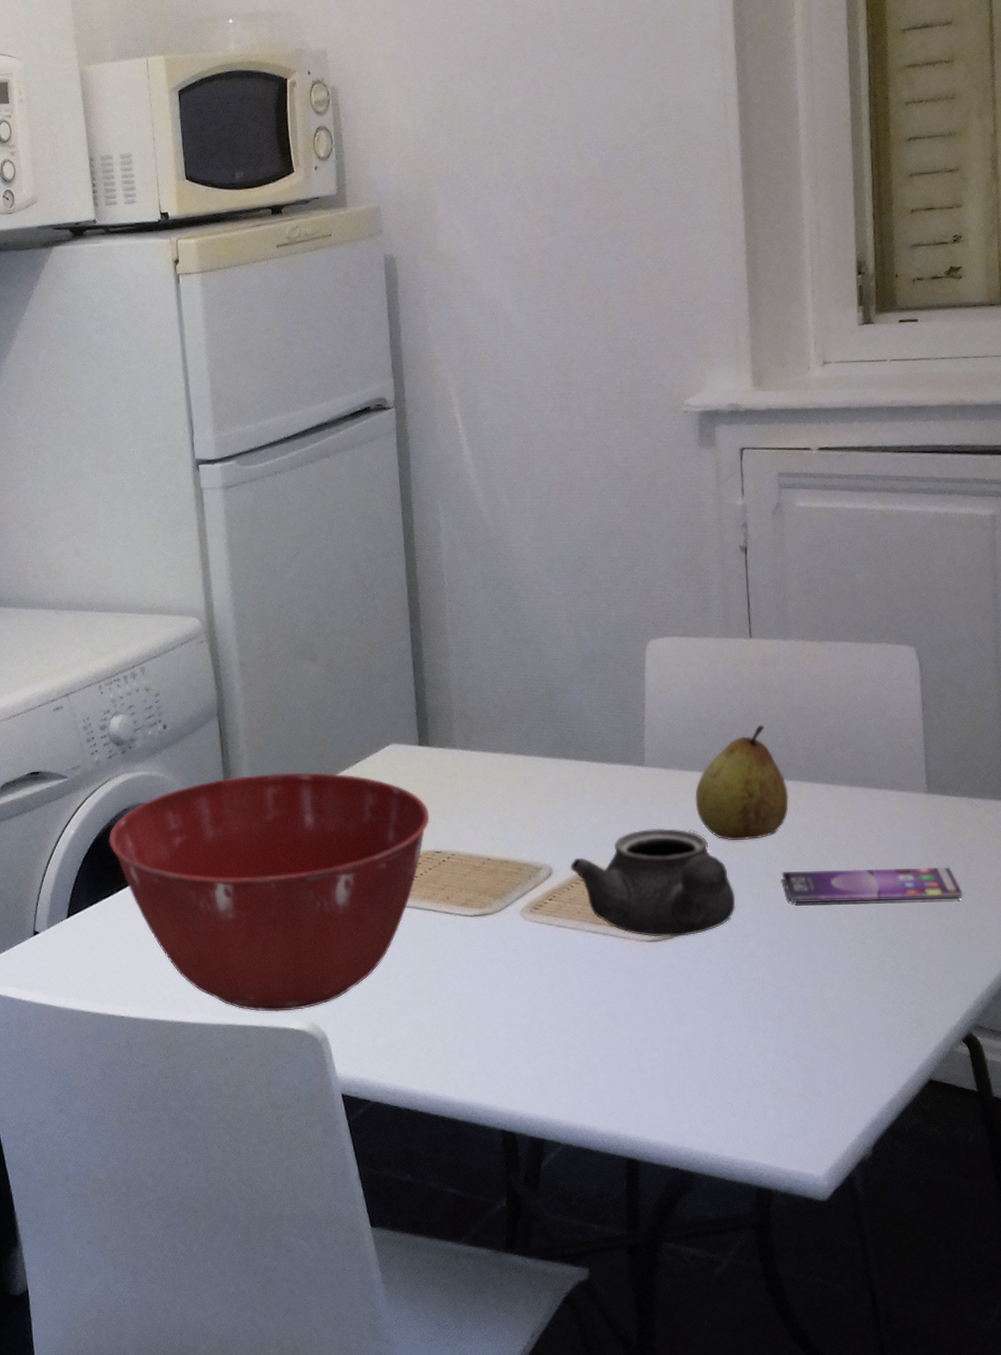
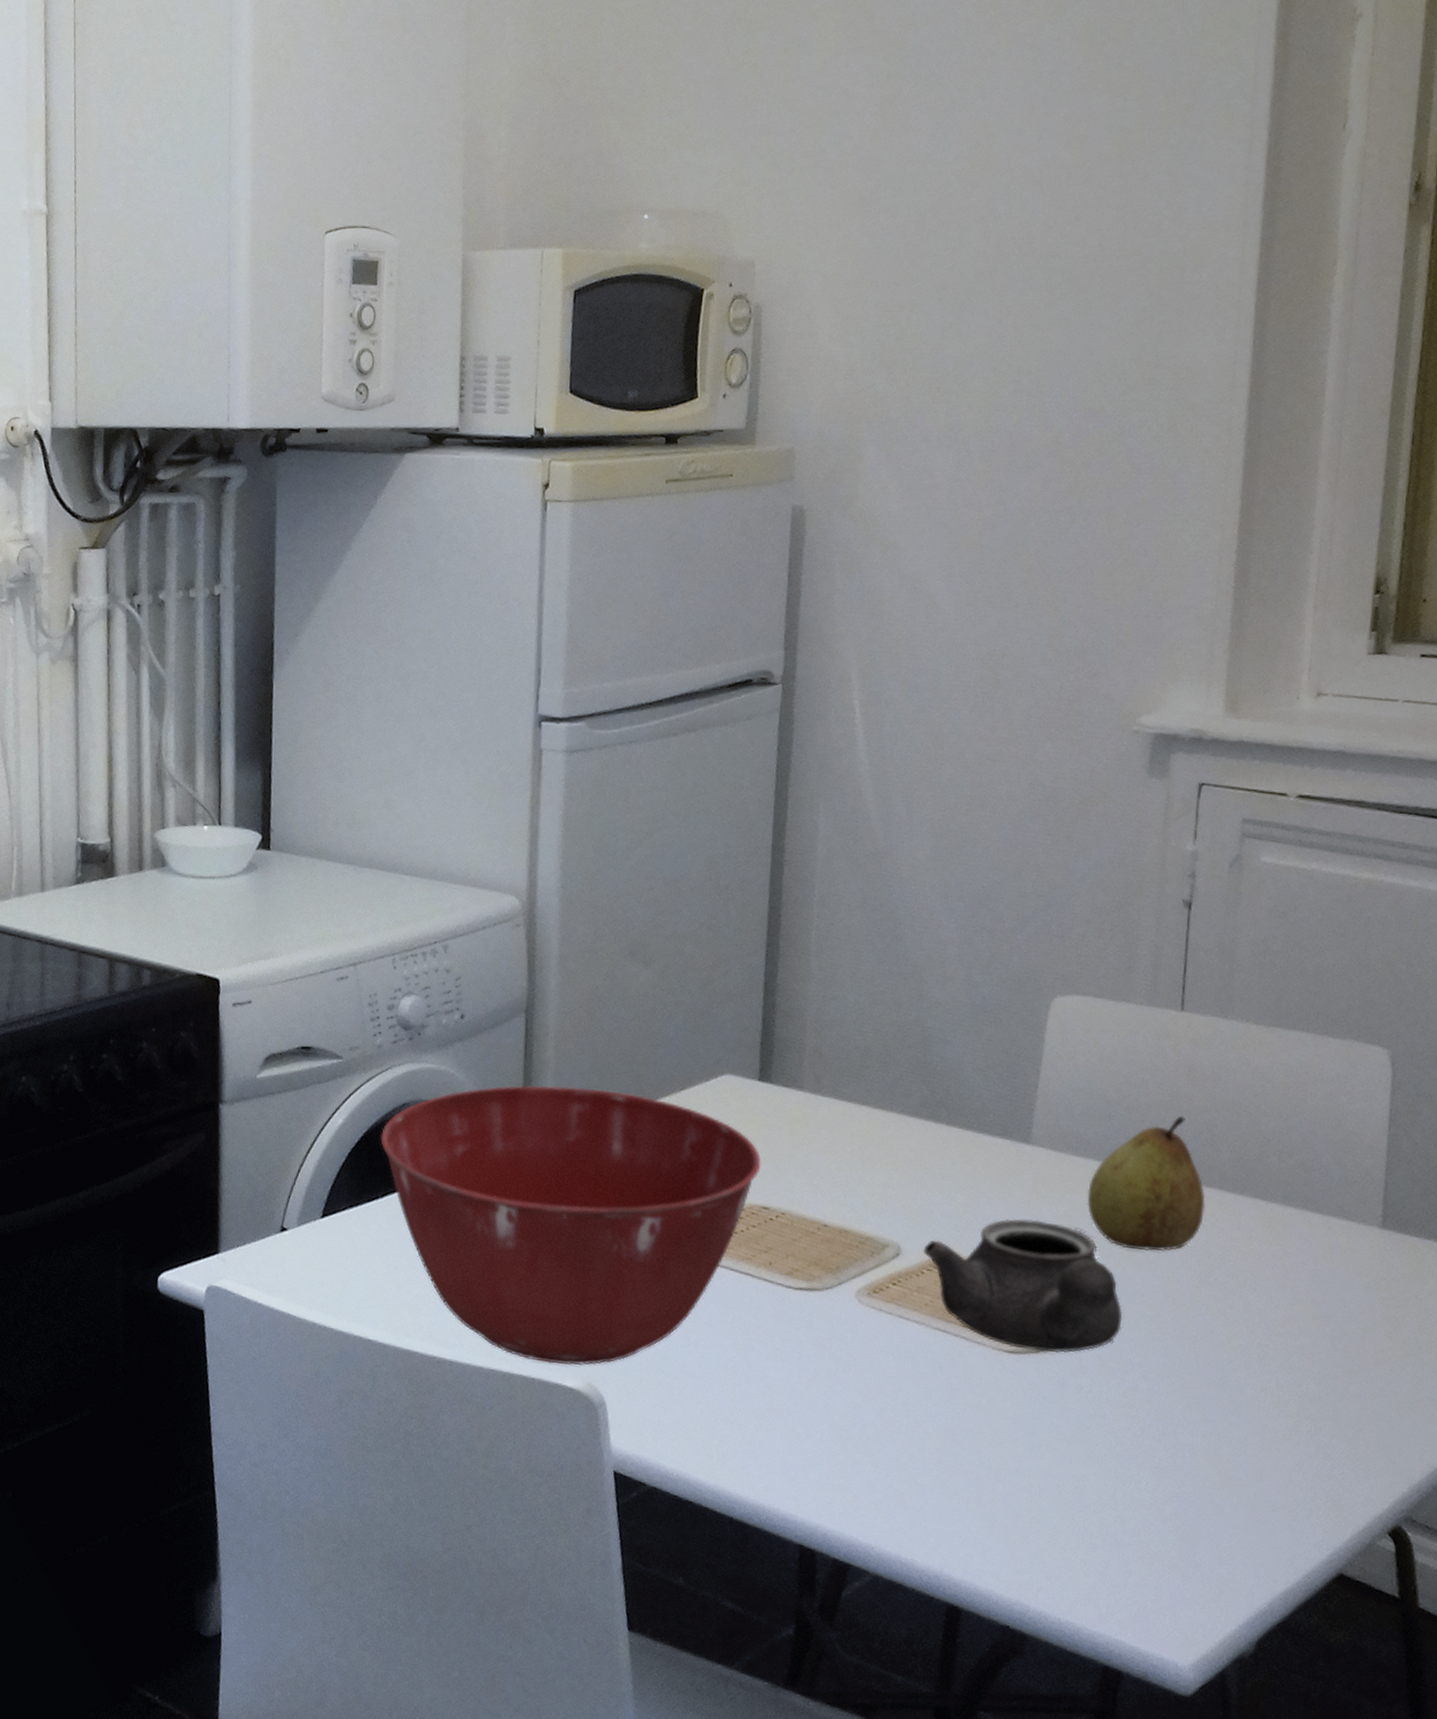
smartphone: present [782,866,963,904] -> none [1184,1295,1412,1362]

